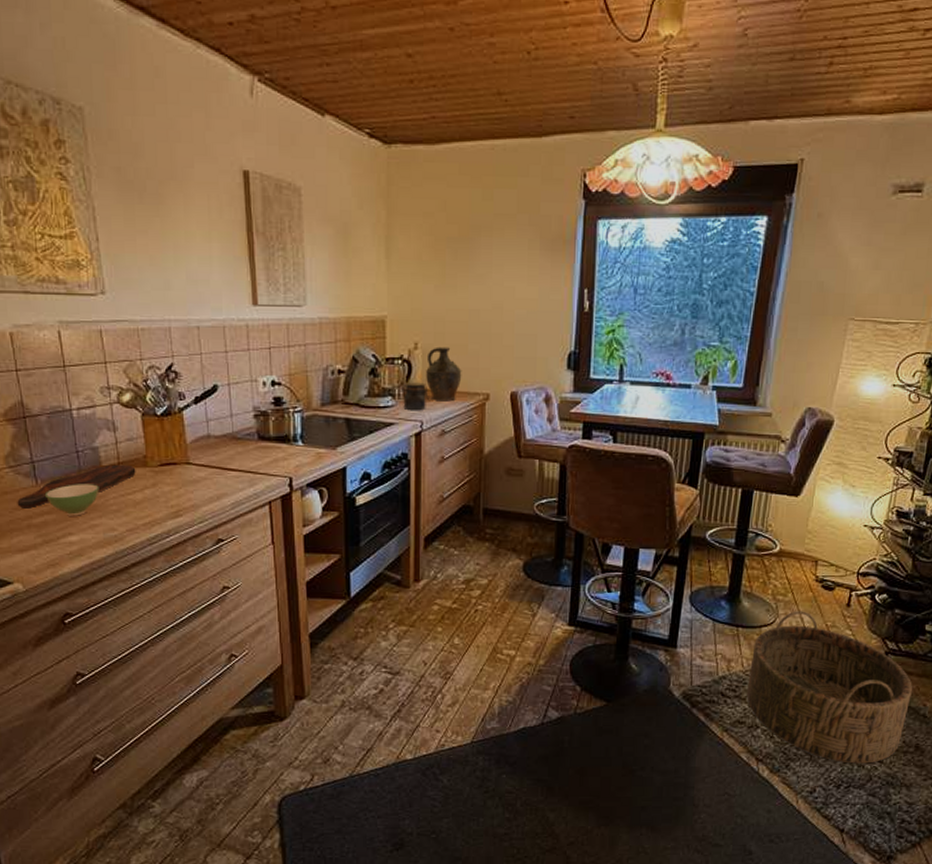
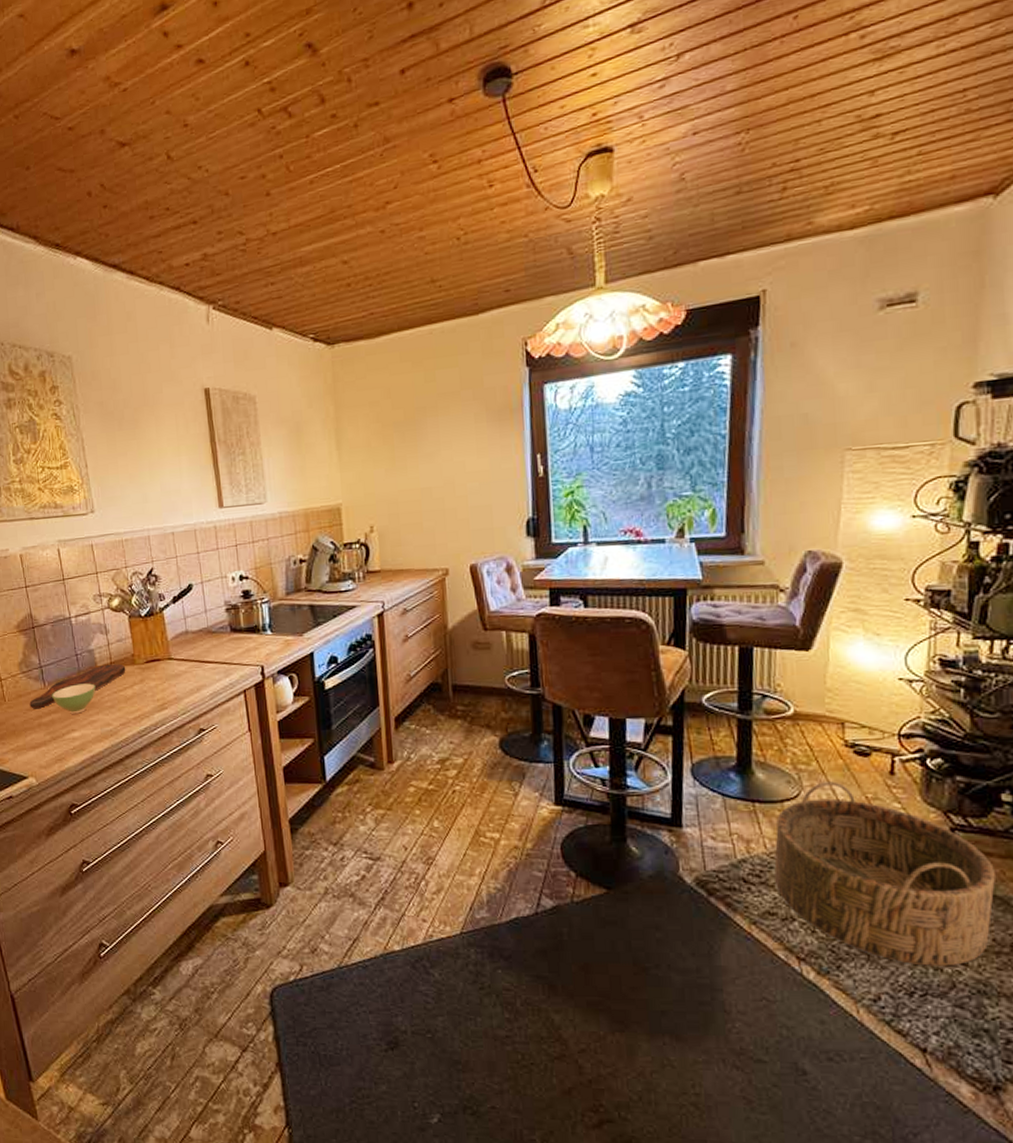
jar: present [400,382,429,410] -> none [360,564,388,592]
ceramic jug: present [426,346,462,402] -> none [383,526,420,581]

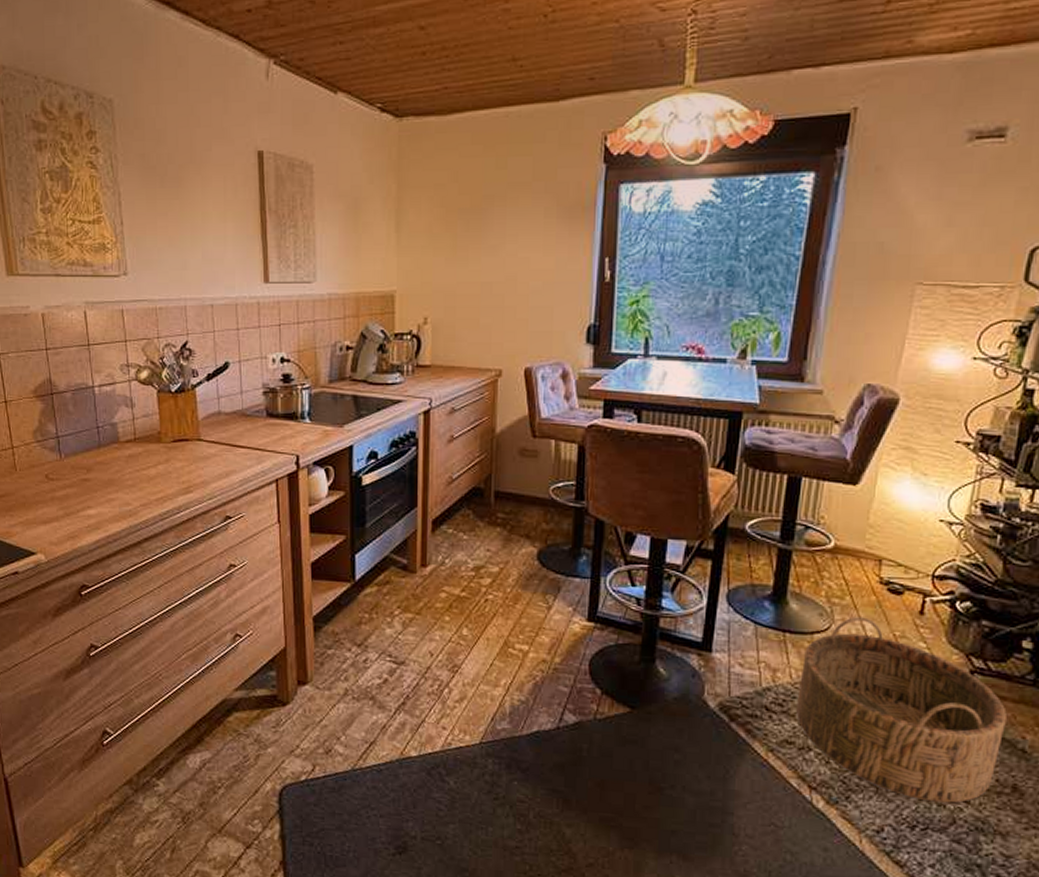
cutting board: present [29,663,126,709] -> none [43,440,151,482]
bowl: present [51,683,96,714] -> none [67,458,117,490]

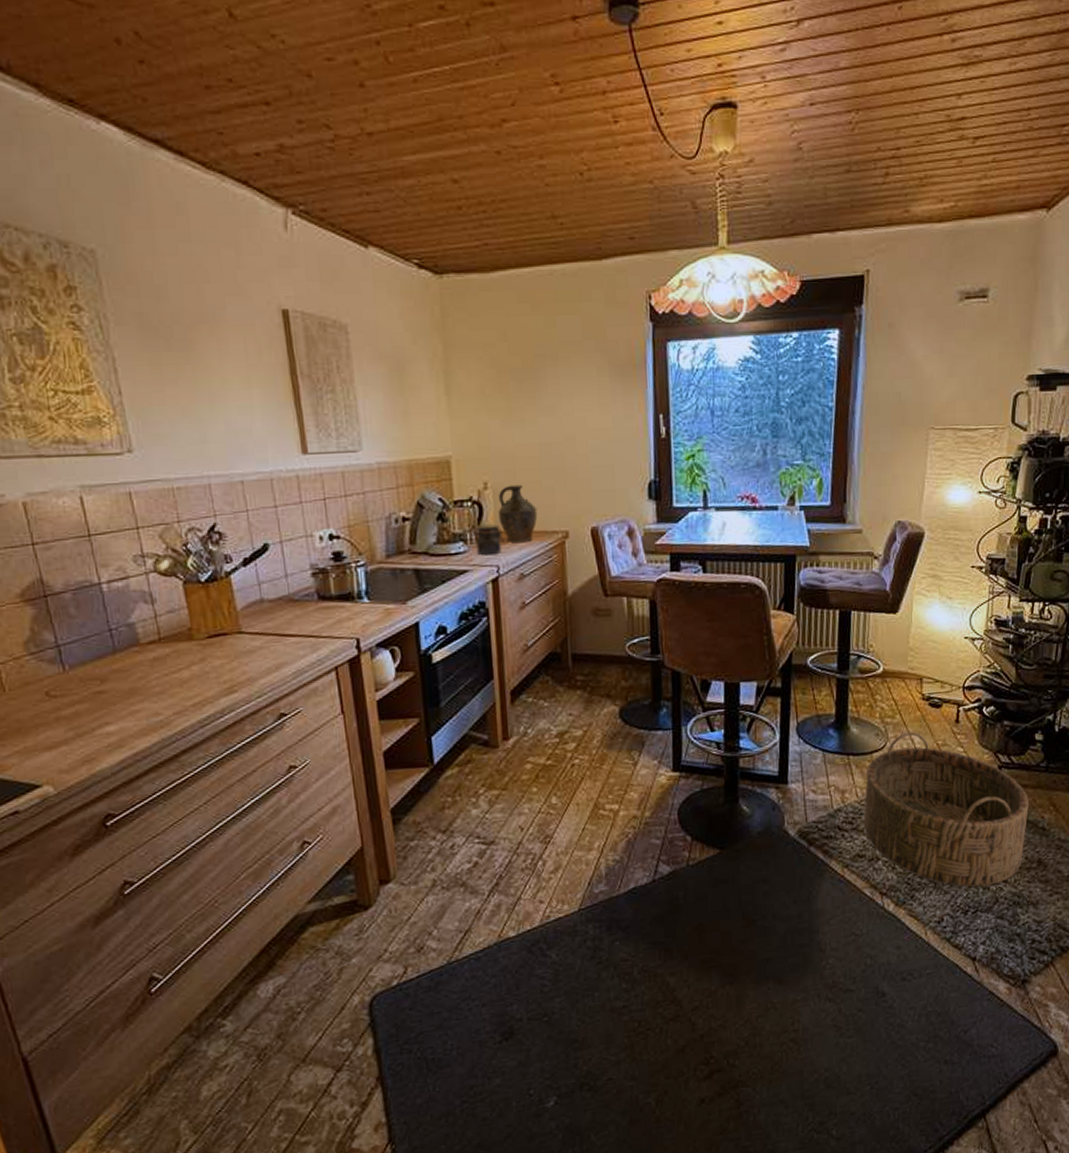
jar: none [409,358,439,387] -> present [472,524,504,555]
ceramic jug: none [436,321,473,378] -> present [498,484,538,543]

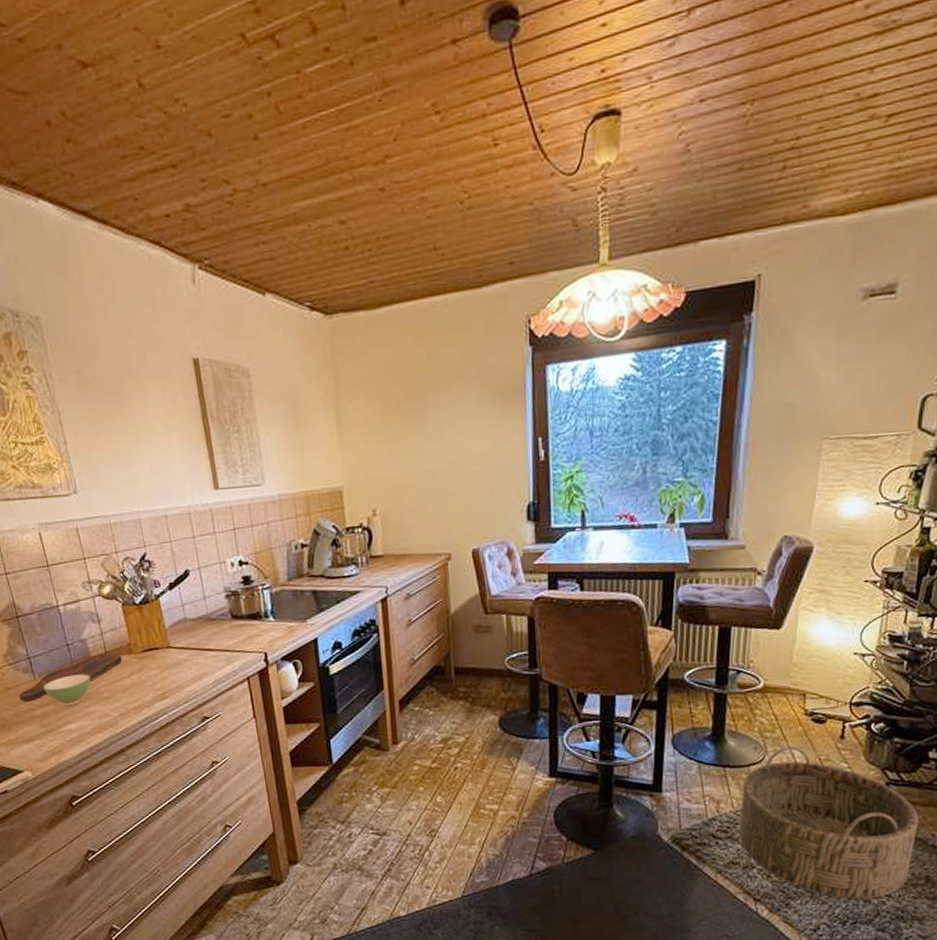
cutting board: none [41,639,181,700] -> present [19,653,122,702]
bowl: none [74,664,139,704] -> present [42,674,91,706]
jar: present [472,524,504,555] -> none [363,548,392,577]
ceramic jug: present [498,484,538,543] -> none [386,510,422,566]

